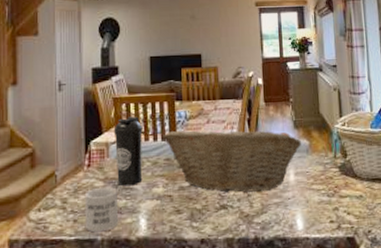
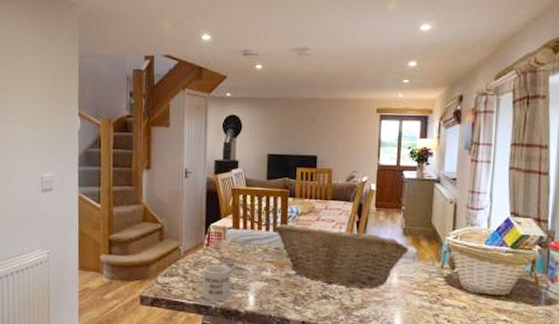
water bottle: present [113,116,143,186] -> none [231,207,257,267]

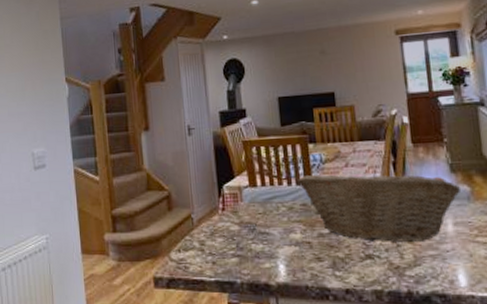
mug: present [202,264,231,302] -> none [221,230,256,275]

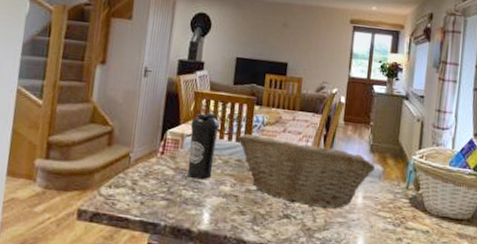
water bottle: none [245,160,279,231] -> present [187,113,220,180]

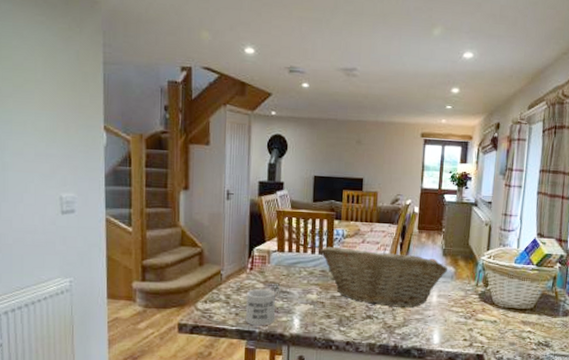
mug: none [150,175,186,219] -> present [245,288,275,326]
water bottle: present [187,113,220,180] -> none [275,229,303,290]

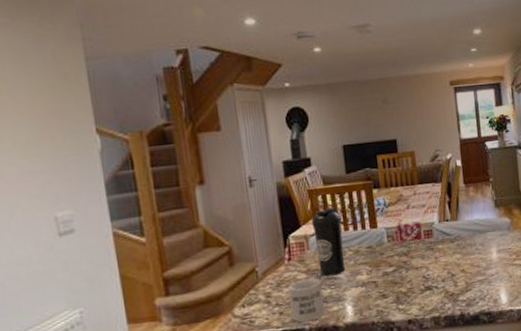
water bottle: none [275,229,303,290] -> present [311,207,346,277]
fruit basket: present [320,247,447,308] -> none [362,209,503,275]

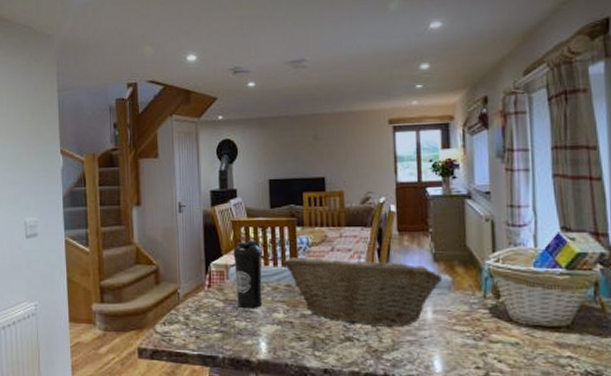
mug: present [288,278,324,323] -> none [206,307,238,350]
fruit basket: none [362,209,503,275] -> present [283,255,442,327]

